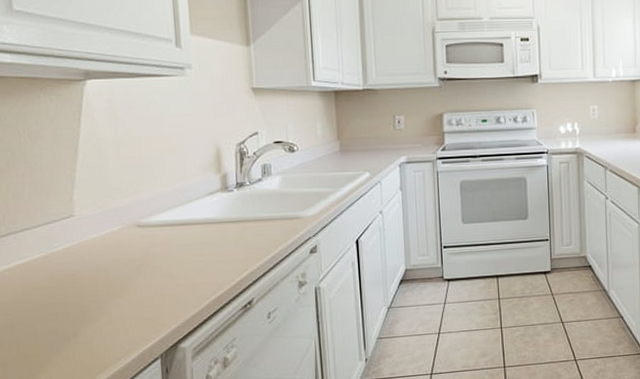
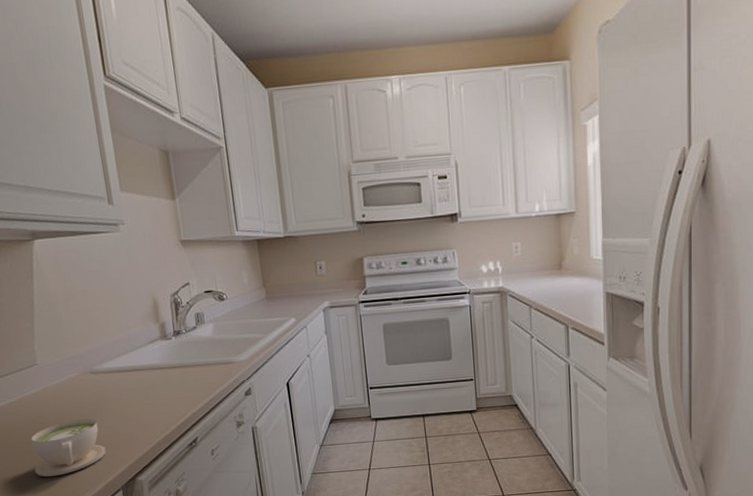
coffee cup: none [57,277,146,344] -> present [31,418,106,477]

